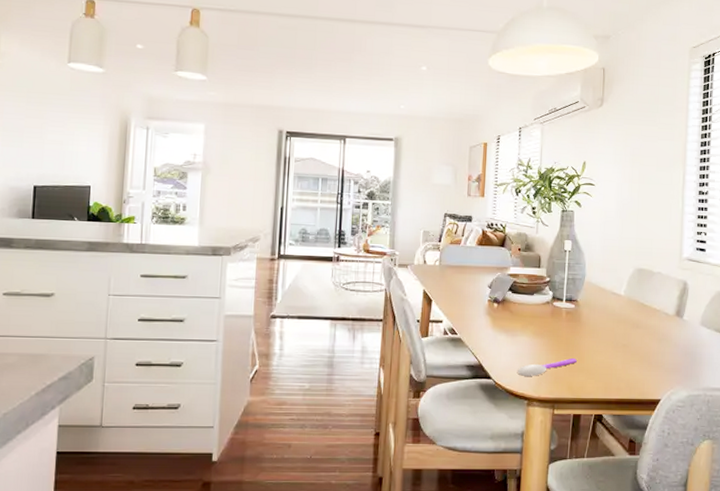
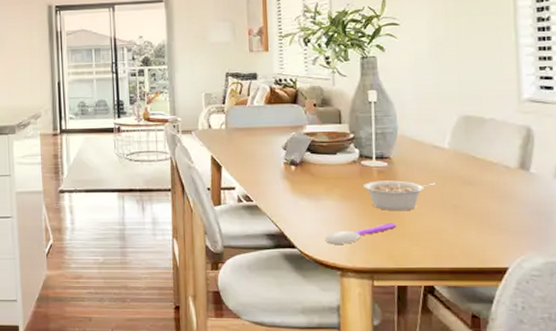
legume: none [553,320,613,348] -> present [363,180,437,211]

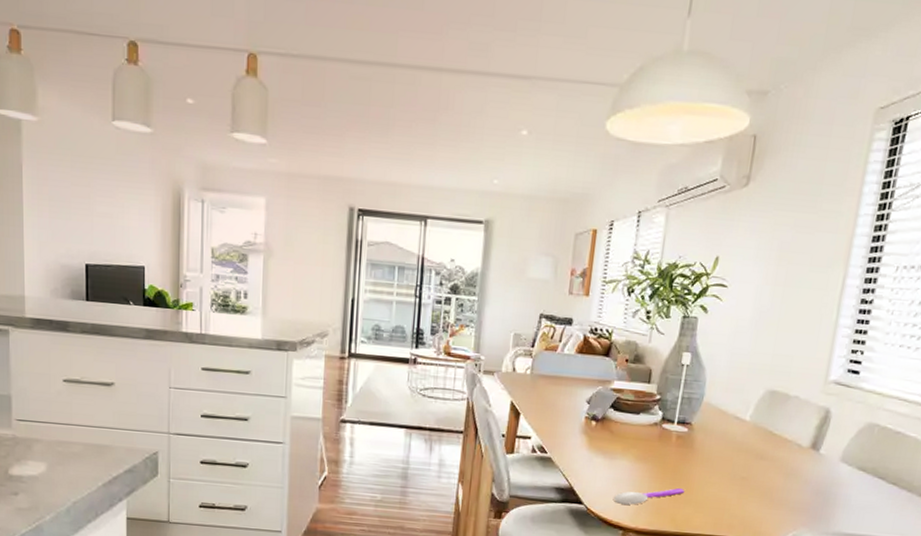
legume: present [363,180,437,211] -> none [659,445,731,478]

